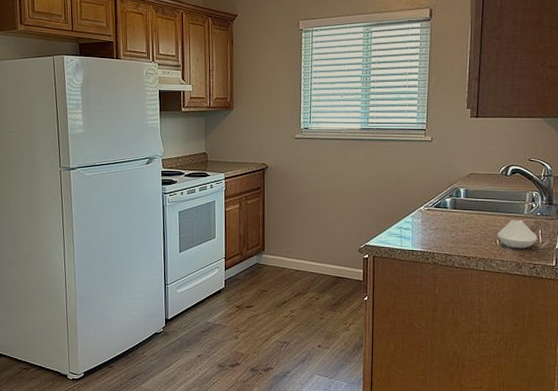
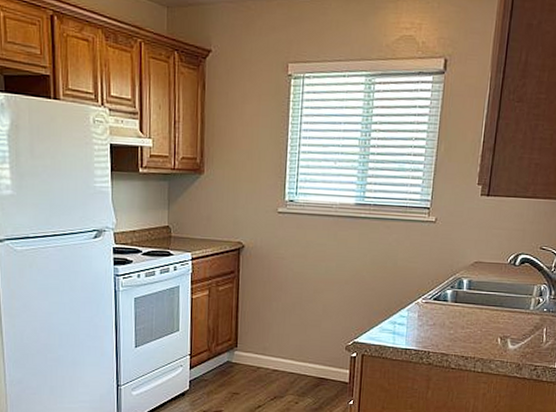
spoon rest: present [498,219,537,249] -> none [499,315,542,349]

